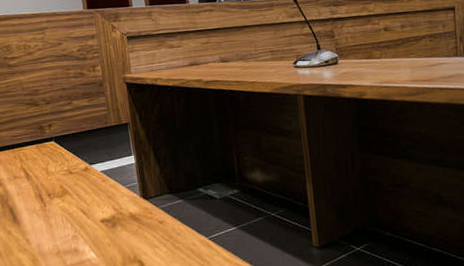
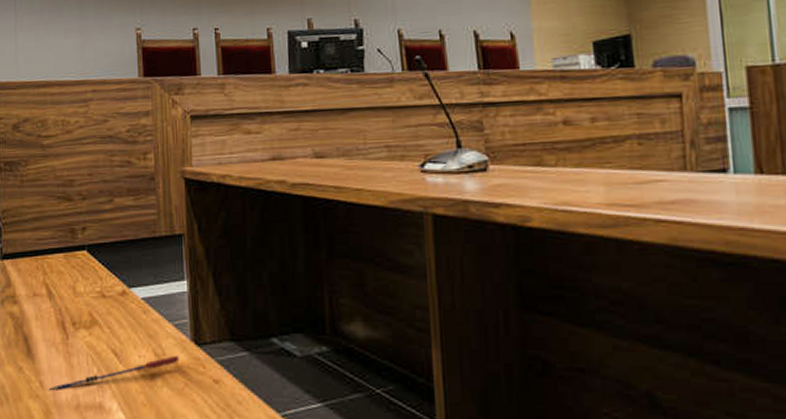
pen: none [34,208,133,245] -> present [50,355,180,391]

